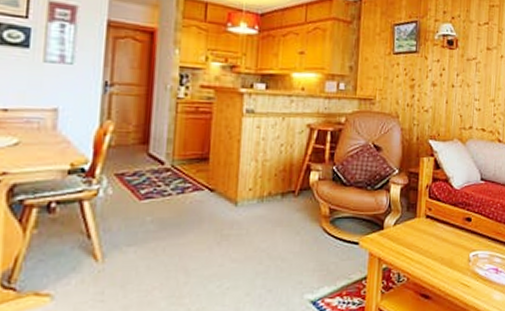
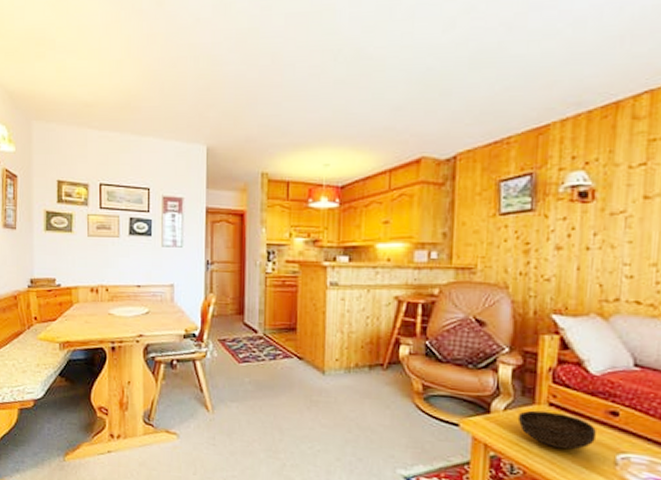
bowl: none [404,222,457,254] -> present [517,410,596,450]

